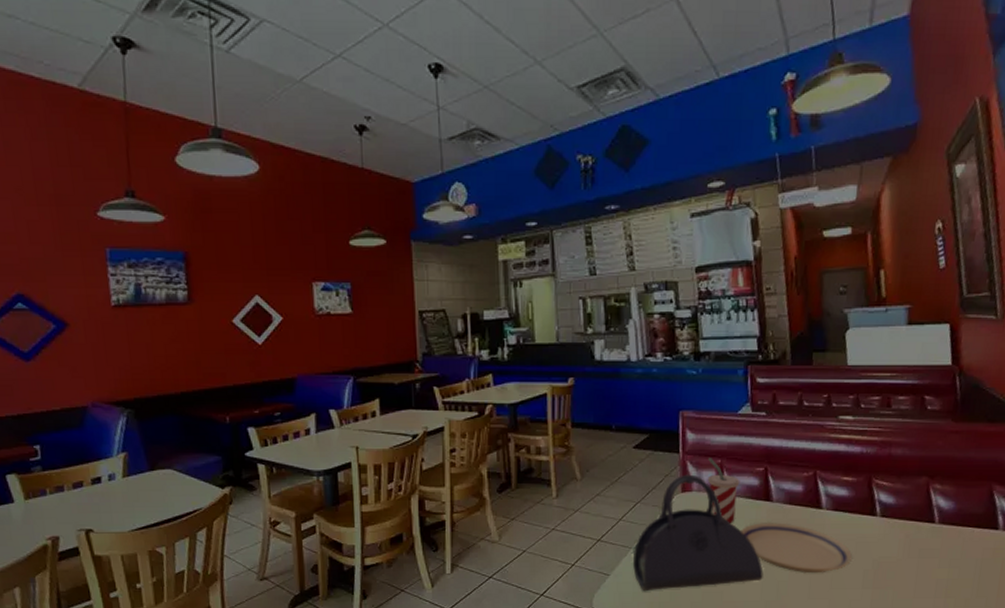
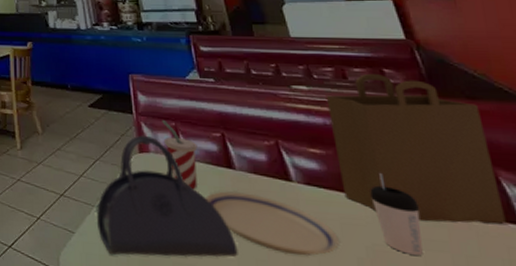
shopping bag: none [865,400,996,533] -> present [326,73,506,224]
beverage cup: none [886,494,925,564] -> present [370,172,423,256]

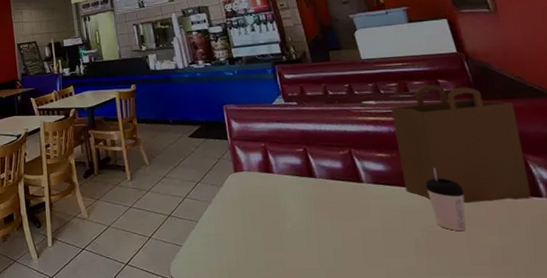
handbag: present [96,135,238,258] -> none [199,157,319,261]
beverage cup: present [162,119,198,189] -> none [253,141,285,198]
plate: present [206,191,339,257] -> none [291,195,400,243]

